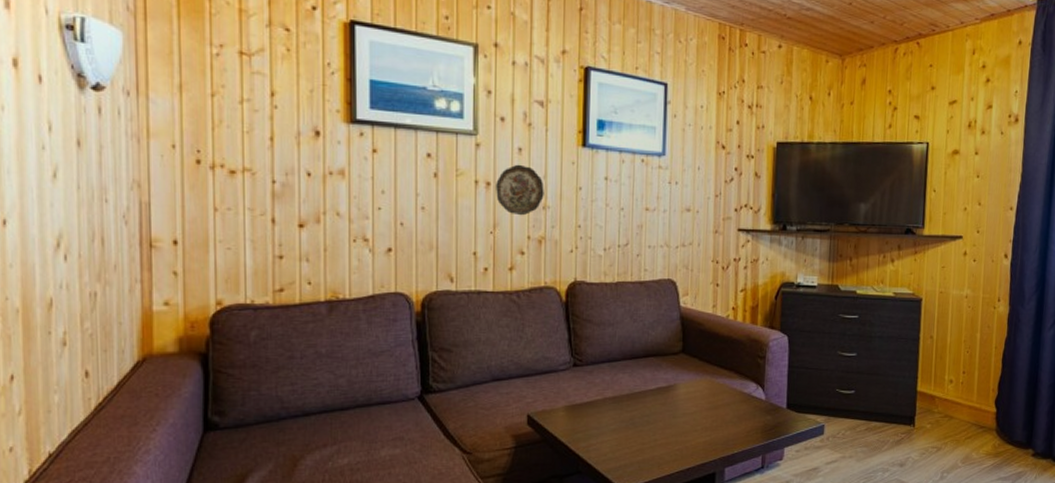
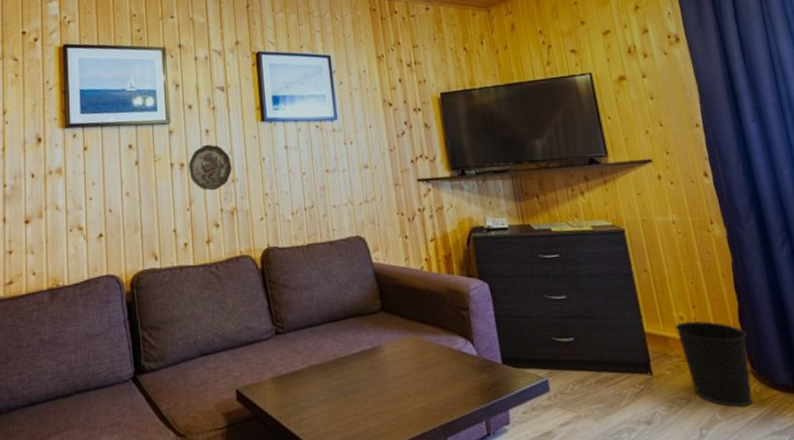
wastebasket: none [943,384,1001,457] -> present [674,320,753,408]

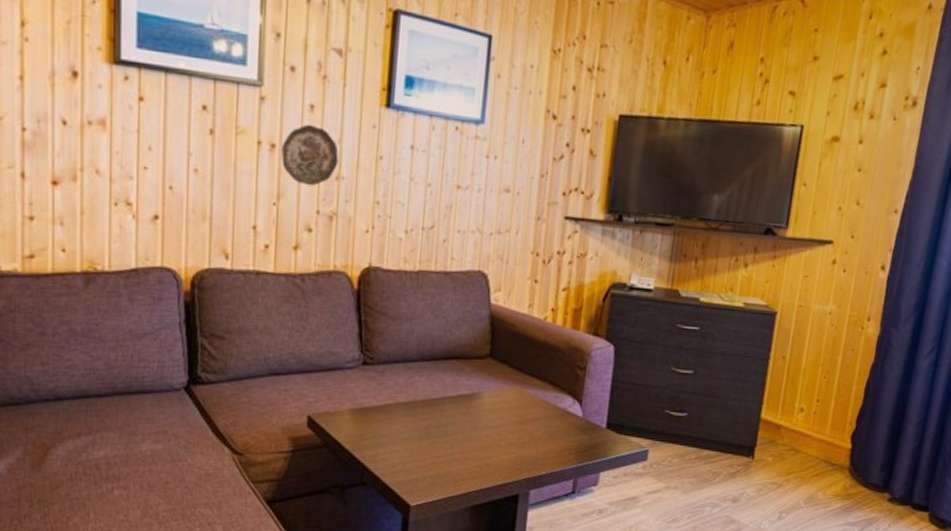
wastebasket: present [674,320,753,408] -> none [788,413,859,498]

